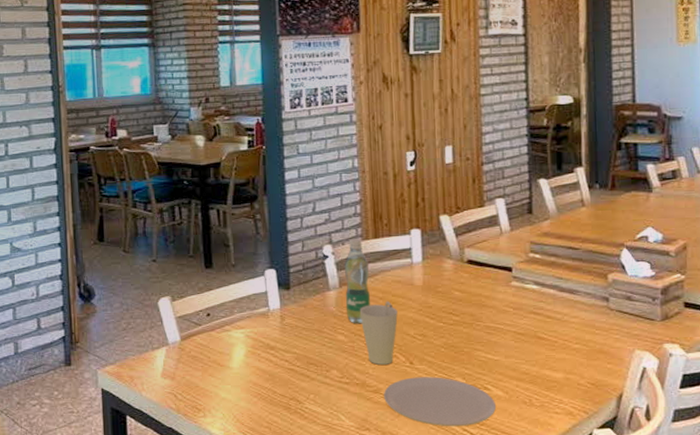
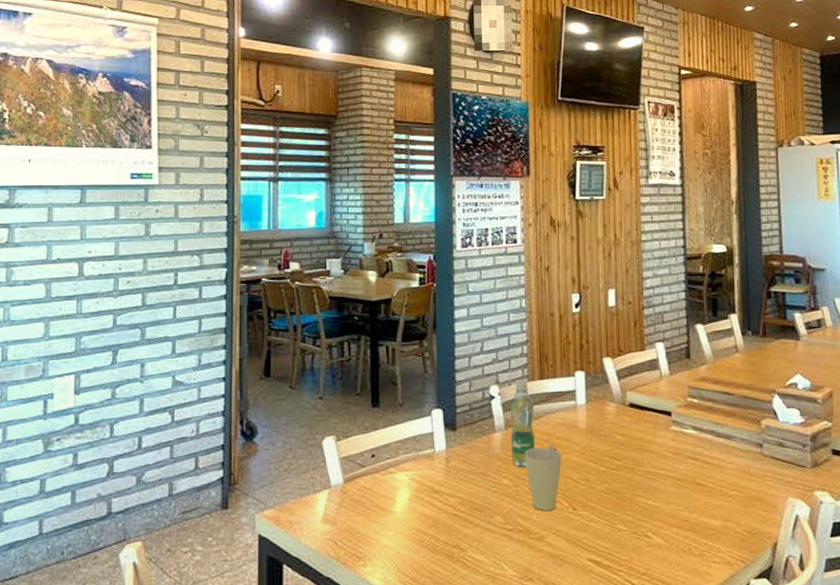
plate: present [384,377,496,427] -> none [547,523,656,577]

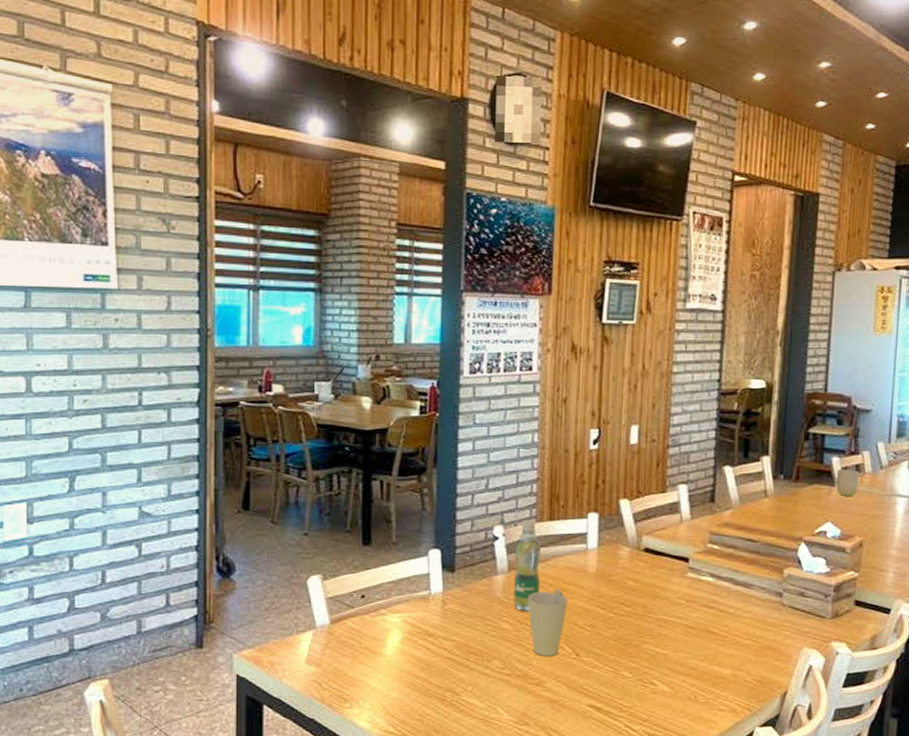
cup: none [800,324,823,349] -> present [836,469,860,496]

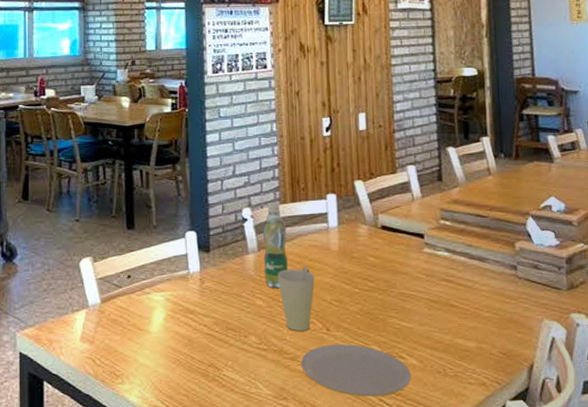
plate: none [546,670,660,723] -> present [301,344,411,397]
cup: present [836,469,860,496] -> none [554,146,577,171]

